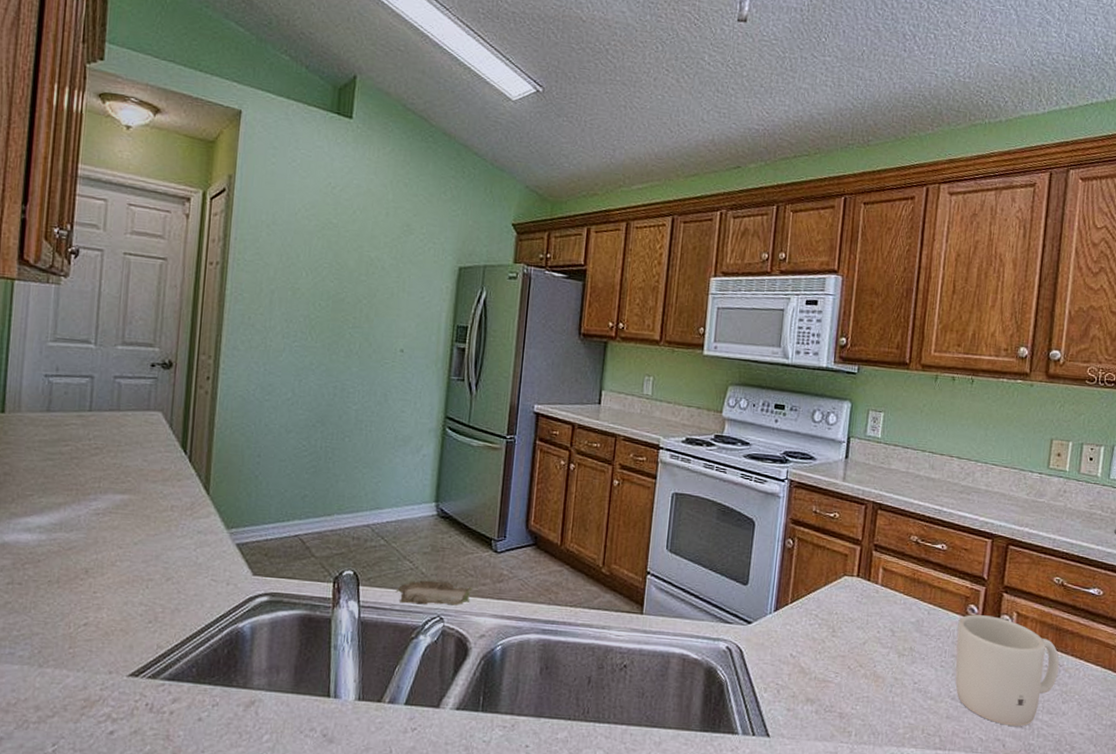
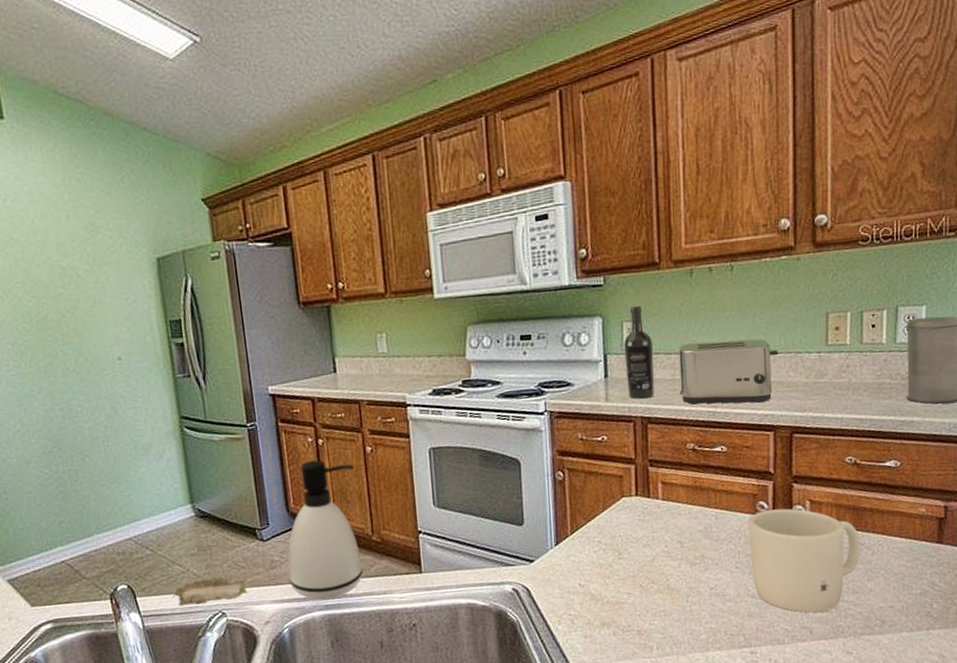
soap dispenser: none [513,482,599,625] -> present [287,459,363,601]
wine bottle: none [864,397,894,486] -> present [624,305,654,399]
toaster: none [911,441,1005,510] -> present [679,338,779,405]

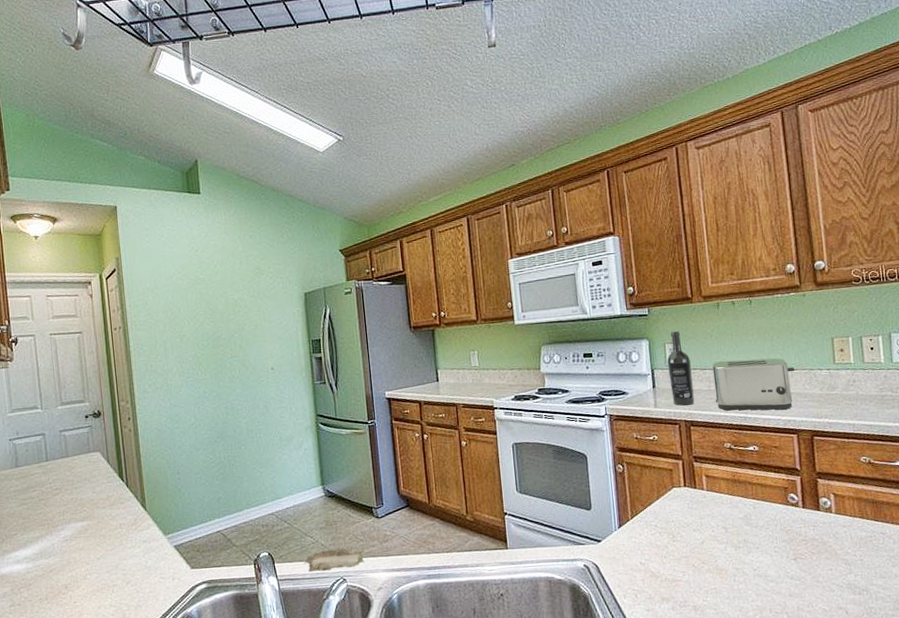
soap dispenser: present [287,459,363,601] -> none [397,451,459,571]
mug: present [748,508,861,613] -> none [782,500,883,595]

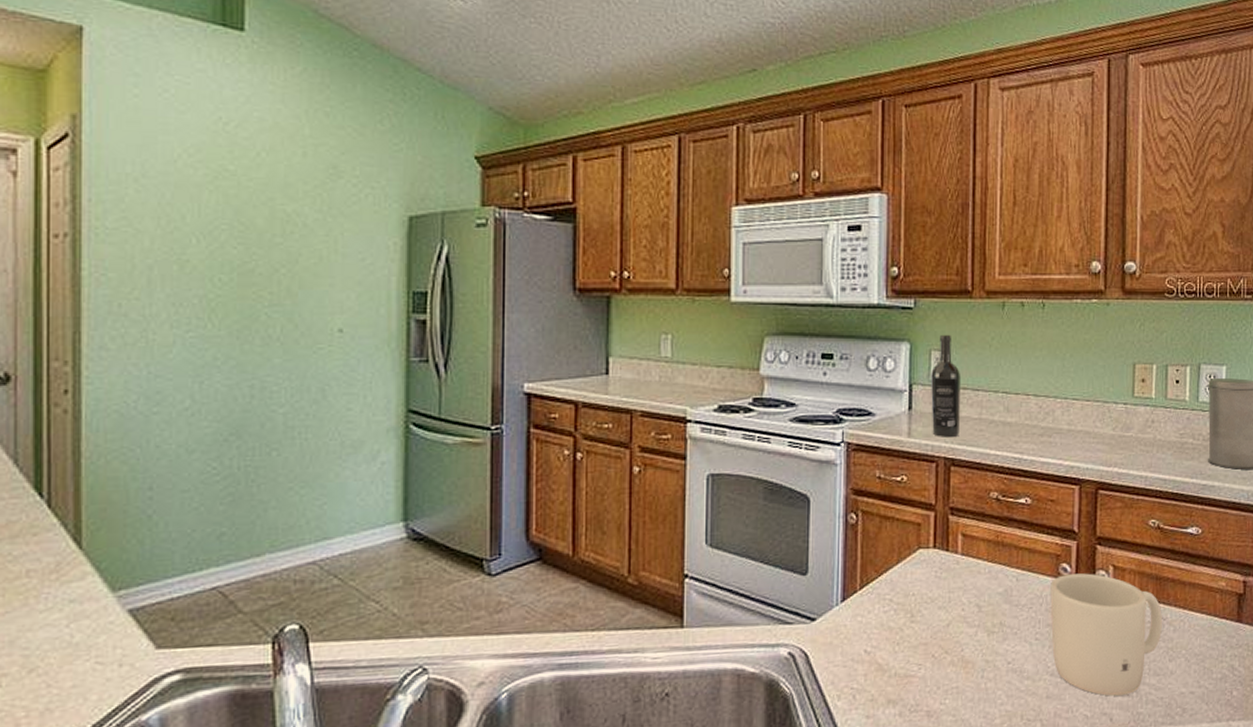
sponge: present [304,548,365,572] -> none [359,621,463,658]
toaster: present [712,358,795,411] -> none [985,380,1087,452]
mug: none [782,500,883,595] -> present [1050,573,1163,696]

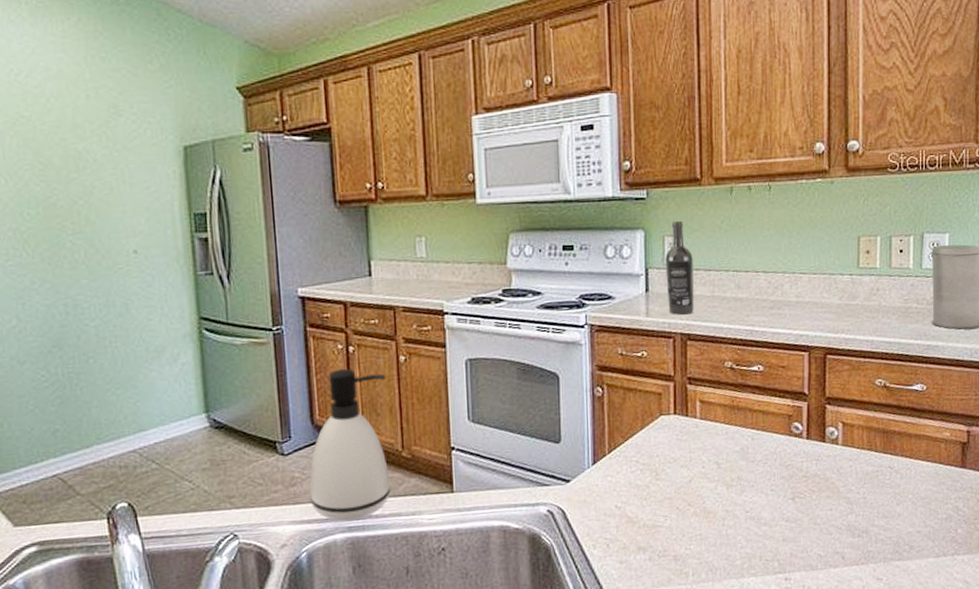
soap dispenser: none [517,477,617,658] -> present [309,368,391,522]
mug: present [1050,573,1163,696] -> none [784,430,891,538]

